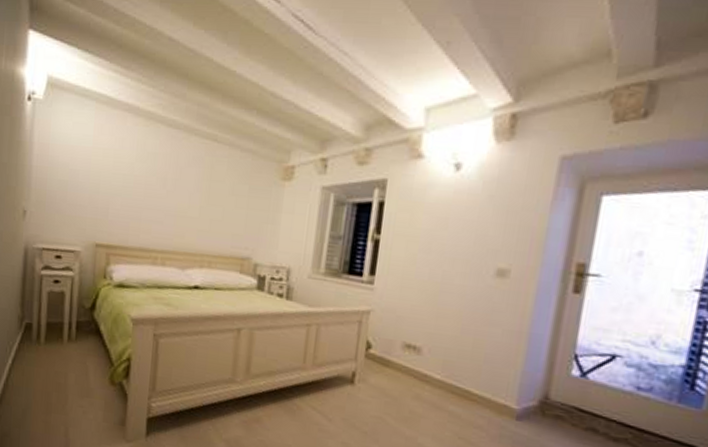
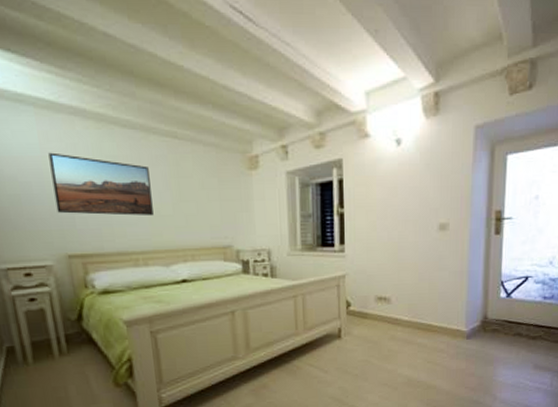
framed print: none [95,144,184,217] -> present [48,152,153,216]

